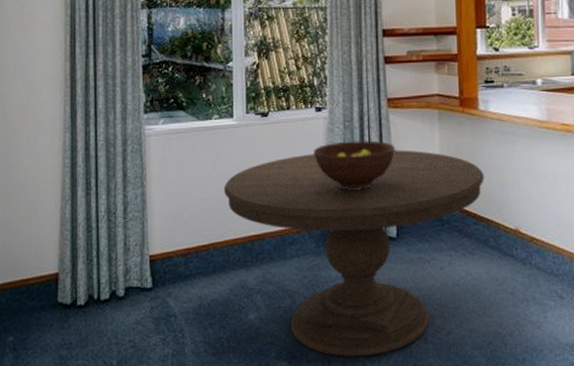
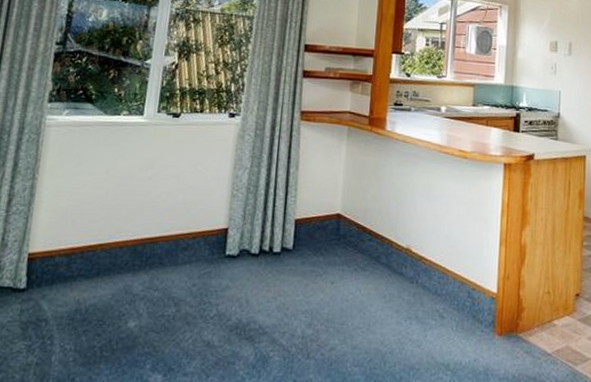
dining table: present [223,150,484,357] -> none [121,159,384,371]
fruit bowl: present [313,140,396,190] -> none [220,149,303,199]

